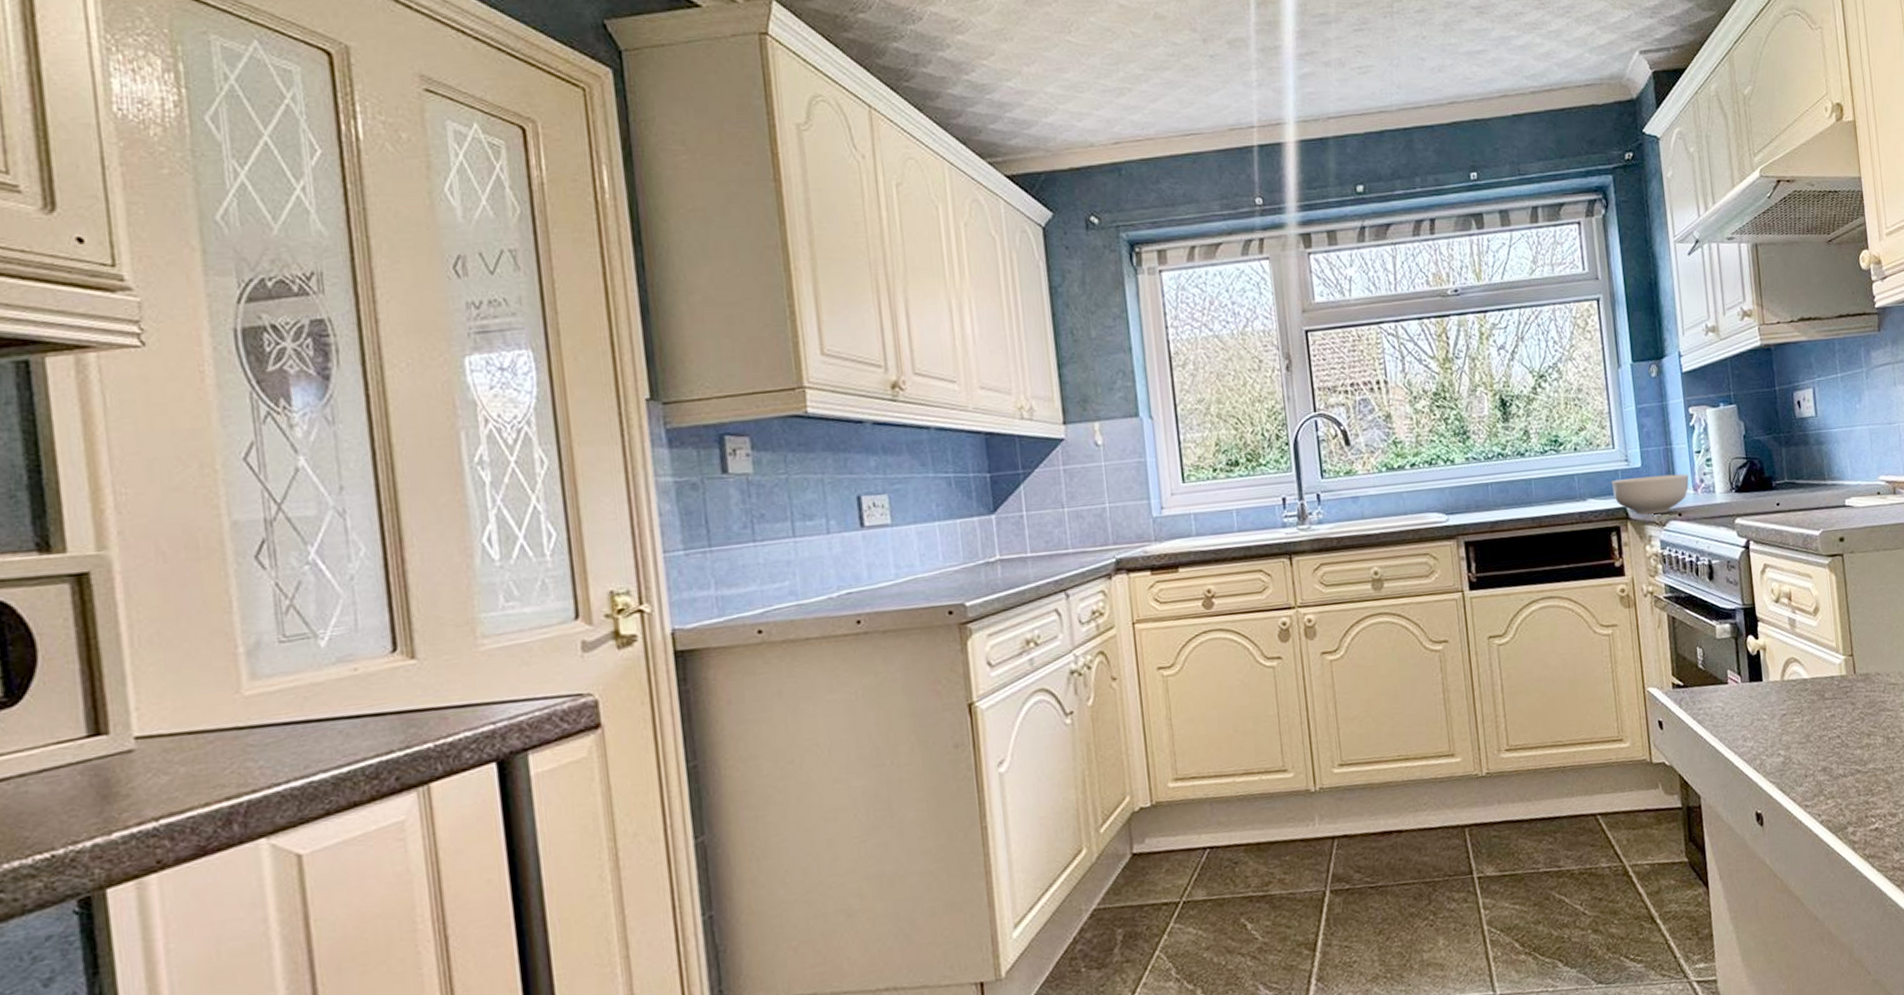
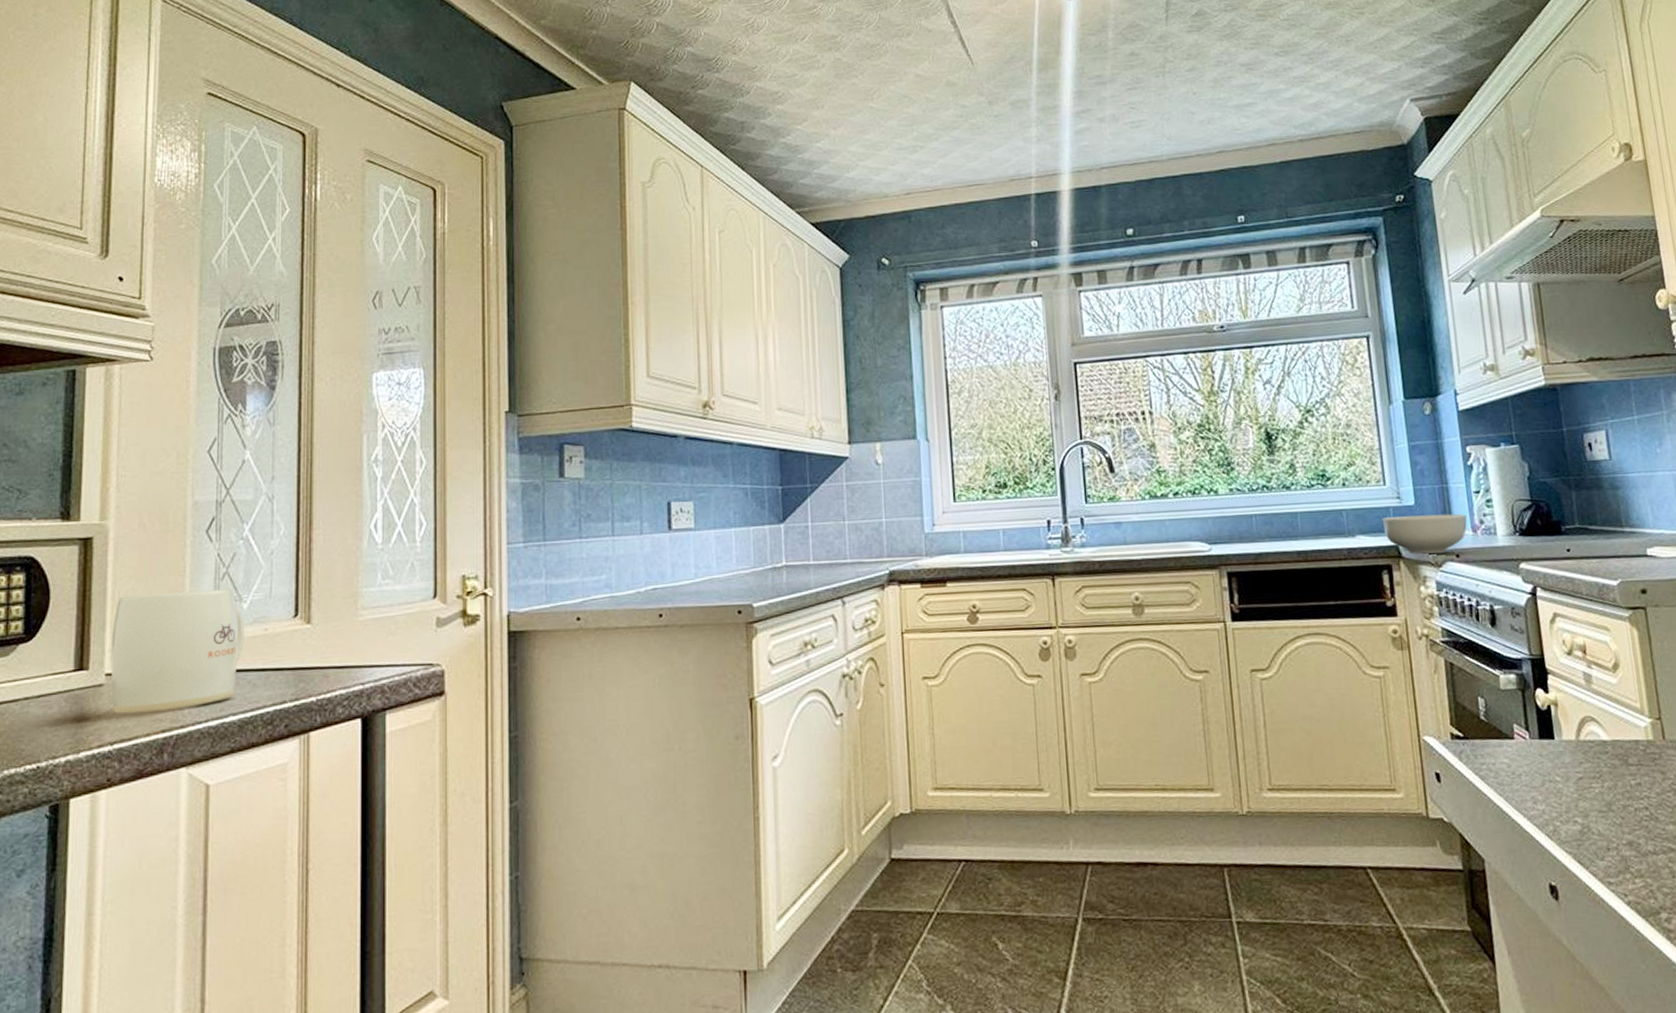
mug: none [136,623,328,784] -> present [110,588,245,714]

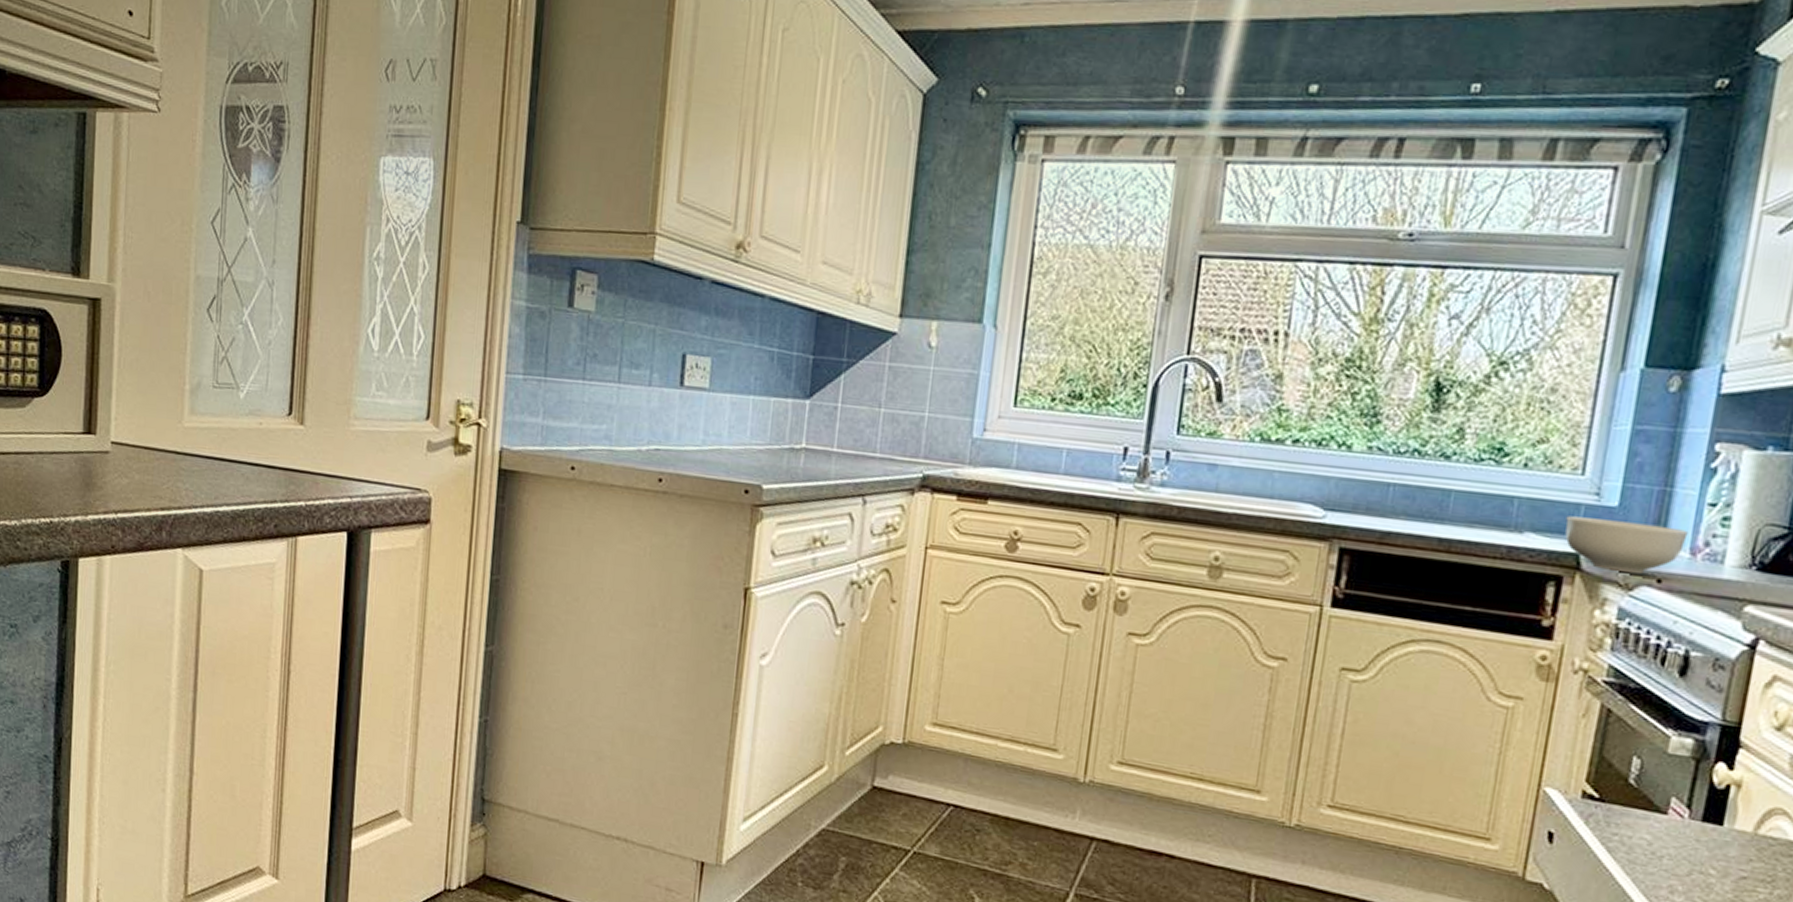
mug: present [110,588,245,714] -> none [116,365,241,490]

